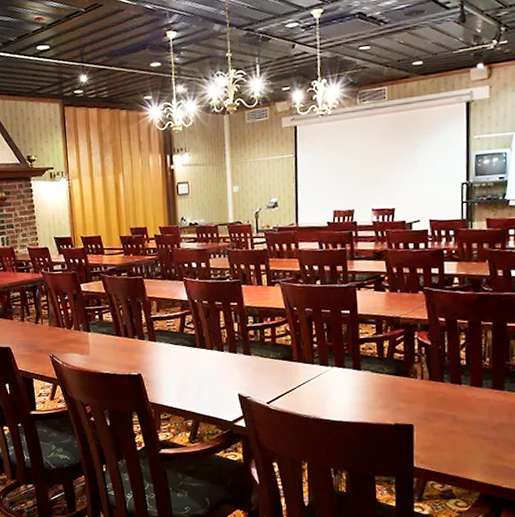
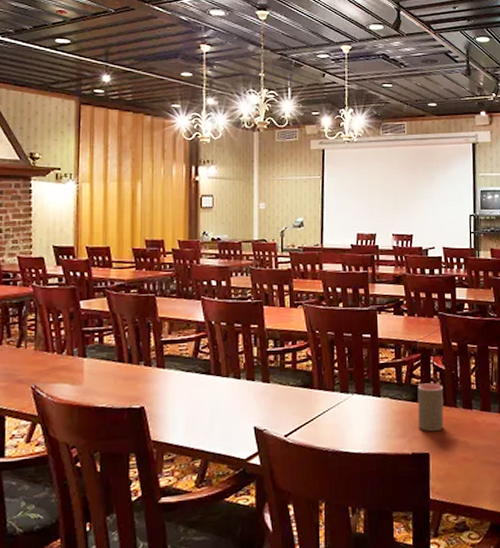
cup: none [400,358,429,405] -> present [417,383,444,432]

